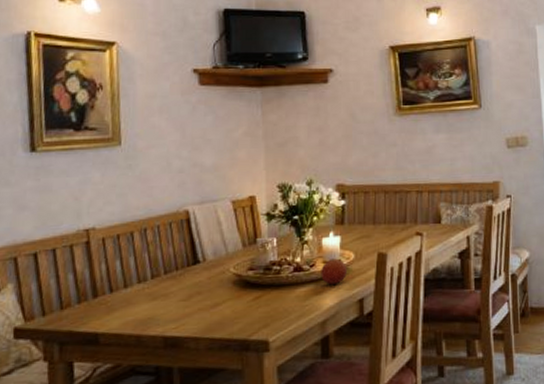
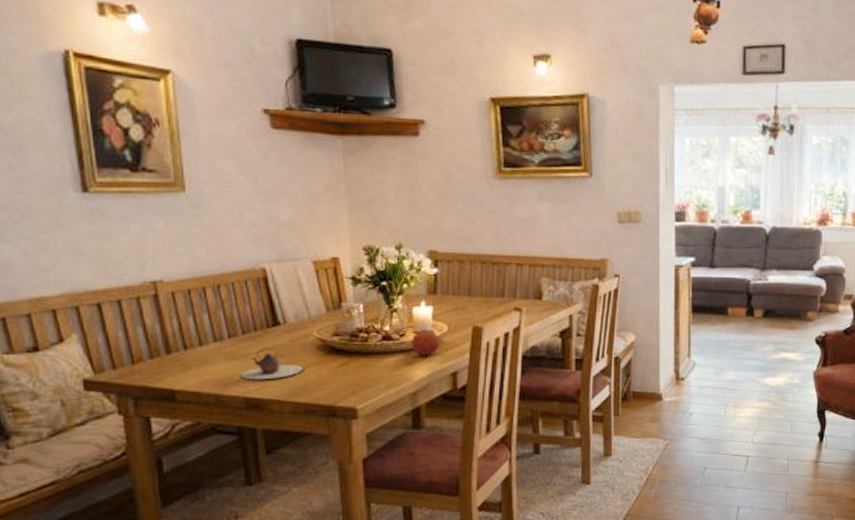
teapot: none [160,286,219,319] -> present [240,348,303,380]

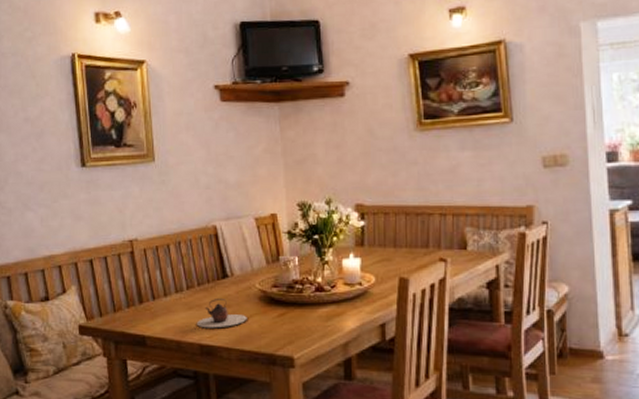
fruit: present [411,329,439,356] -> none [342,281,368,307]

